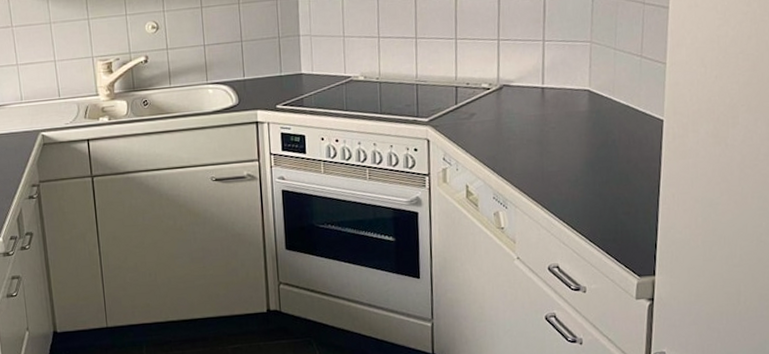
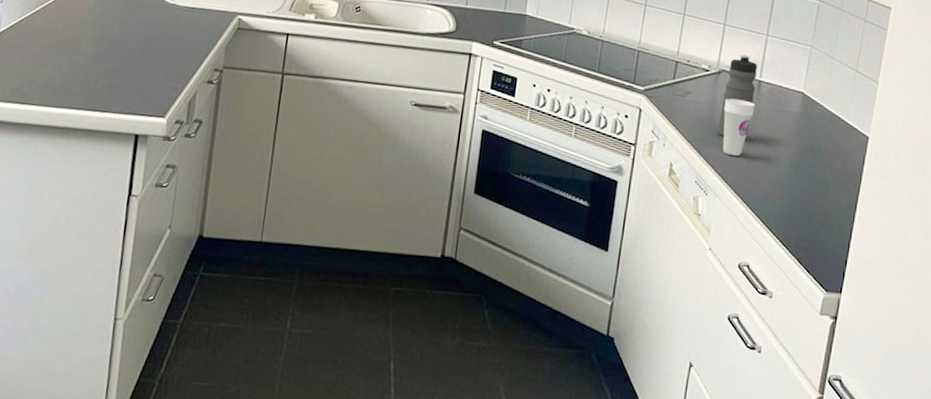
water bottle: none [507,65,540,150] -> present [717,54,757,138]
cup: none [510,110,542,166] -> present [722,98,756,156]

